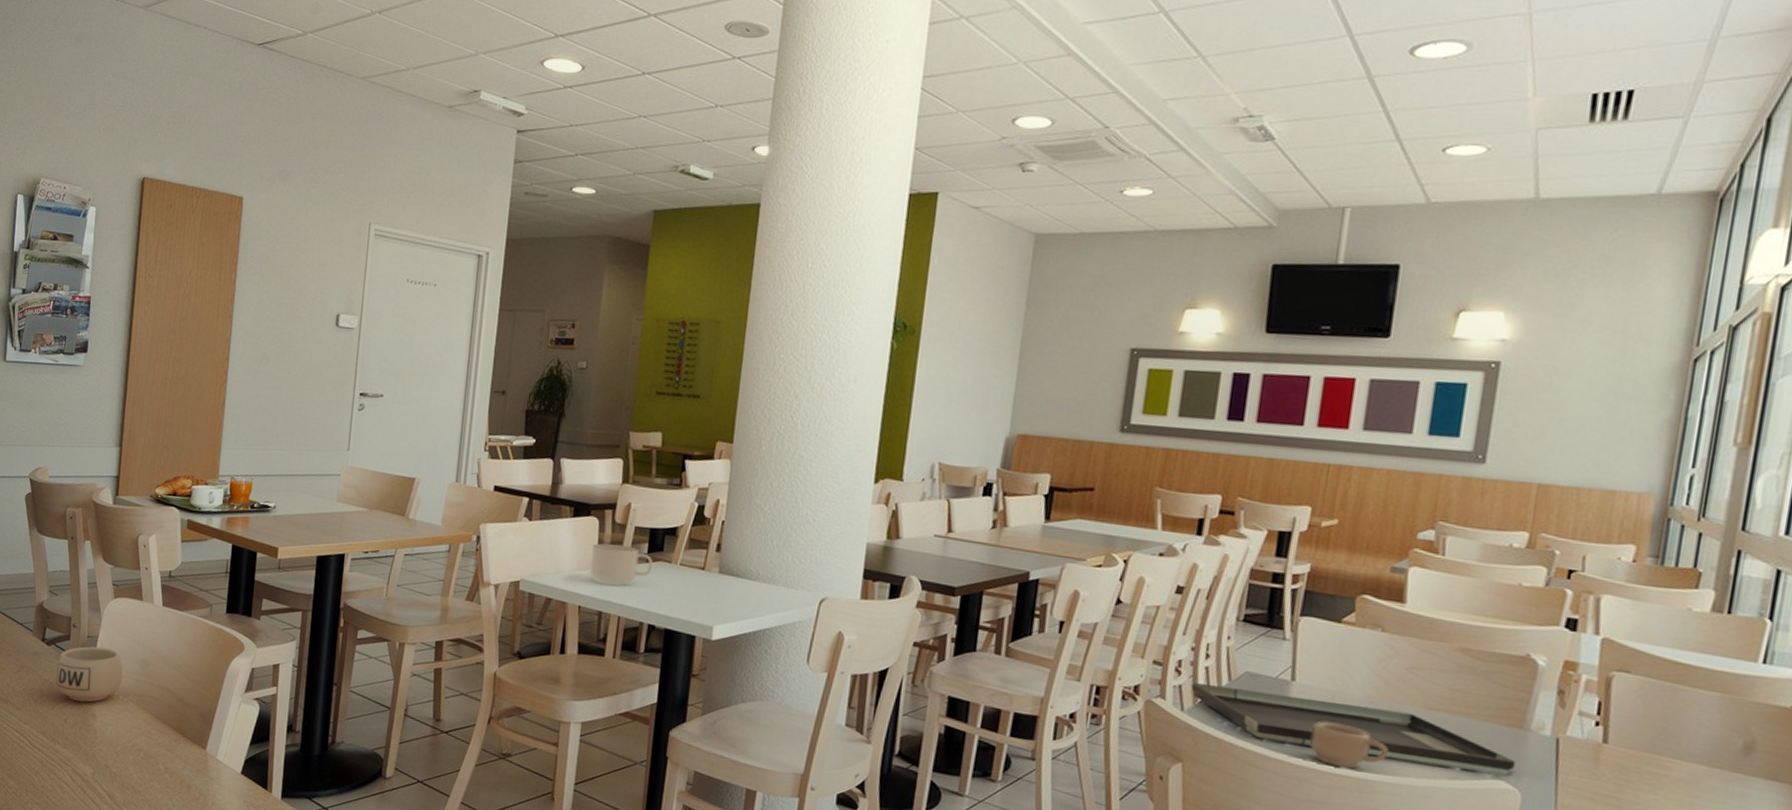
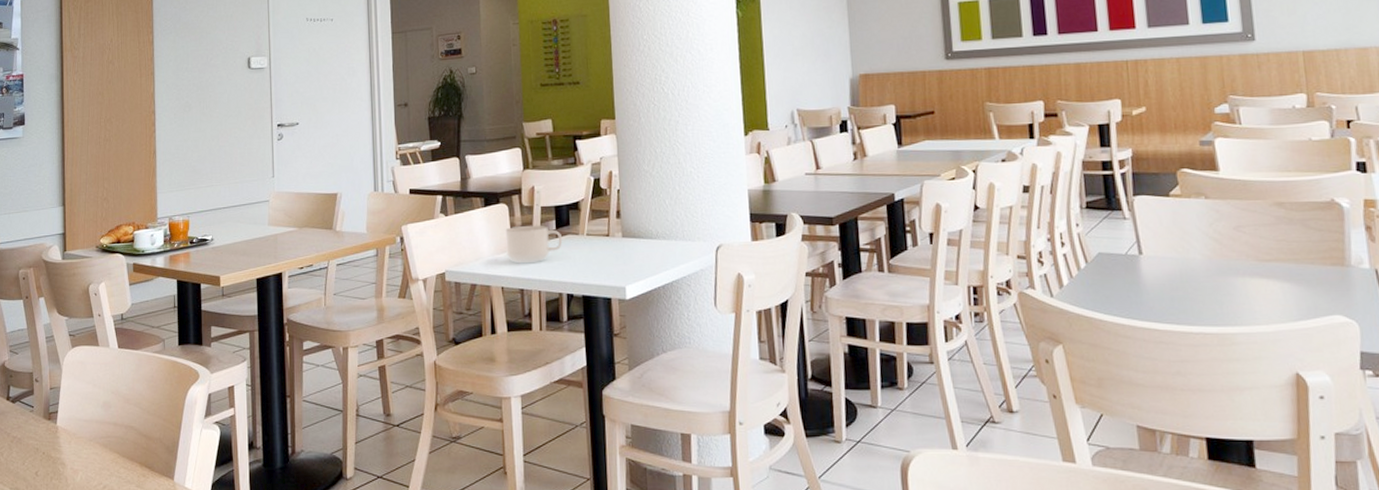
mug: present [55,646,123,702] -> none [23,396,88,452]
tray: present [1191,683,1517,776] -> none [1054,267,1348,312]
cup: present [1310,721,1388,769] -> none [1167,286,1237,326]

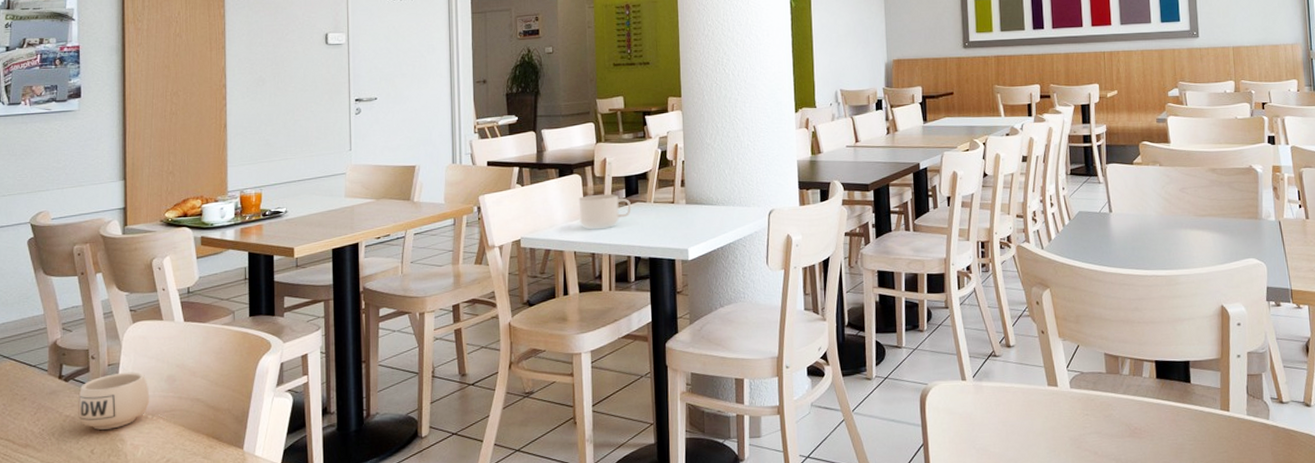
mug: none [23,396,88,452] -> present [77,372,150,430]

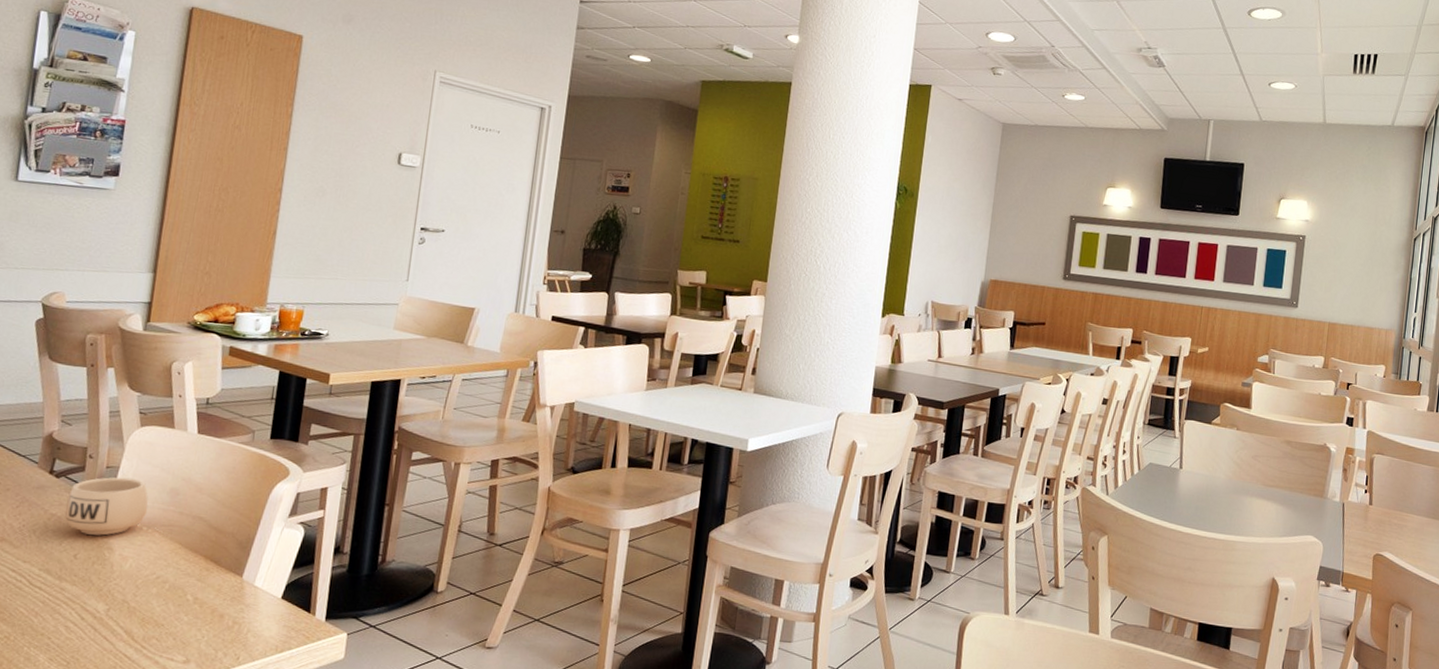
cup: present [578,194,632,230] -> none [639,368,697,406]

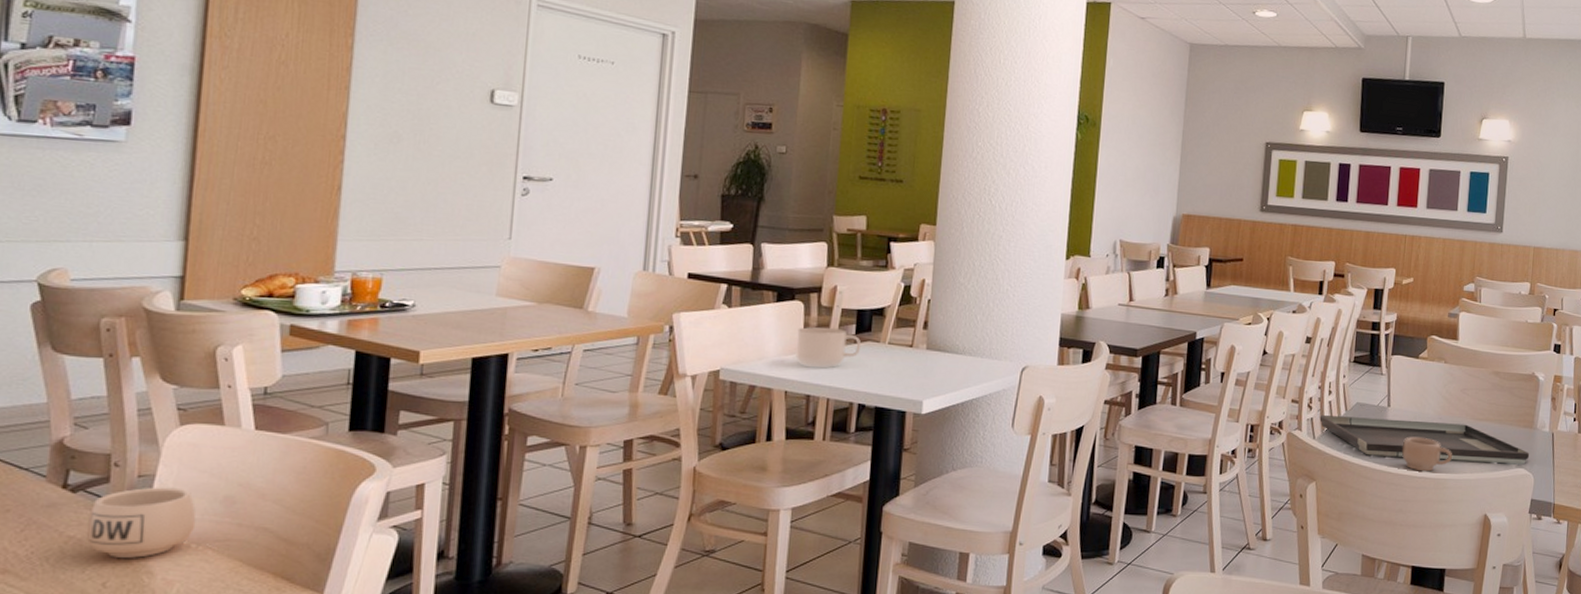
cup: none [639,368,697,406] -> present [795,327,862,369]
tray: none [1113,473,1320,532] -> present [1319,415,1530,465]
cup: none [1192,498,1242,533] -> present [1402,436,1452,472]

